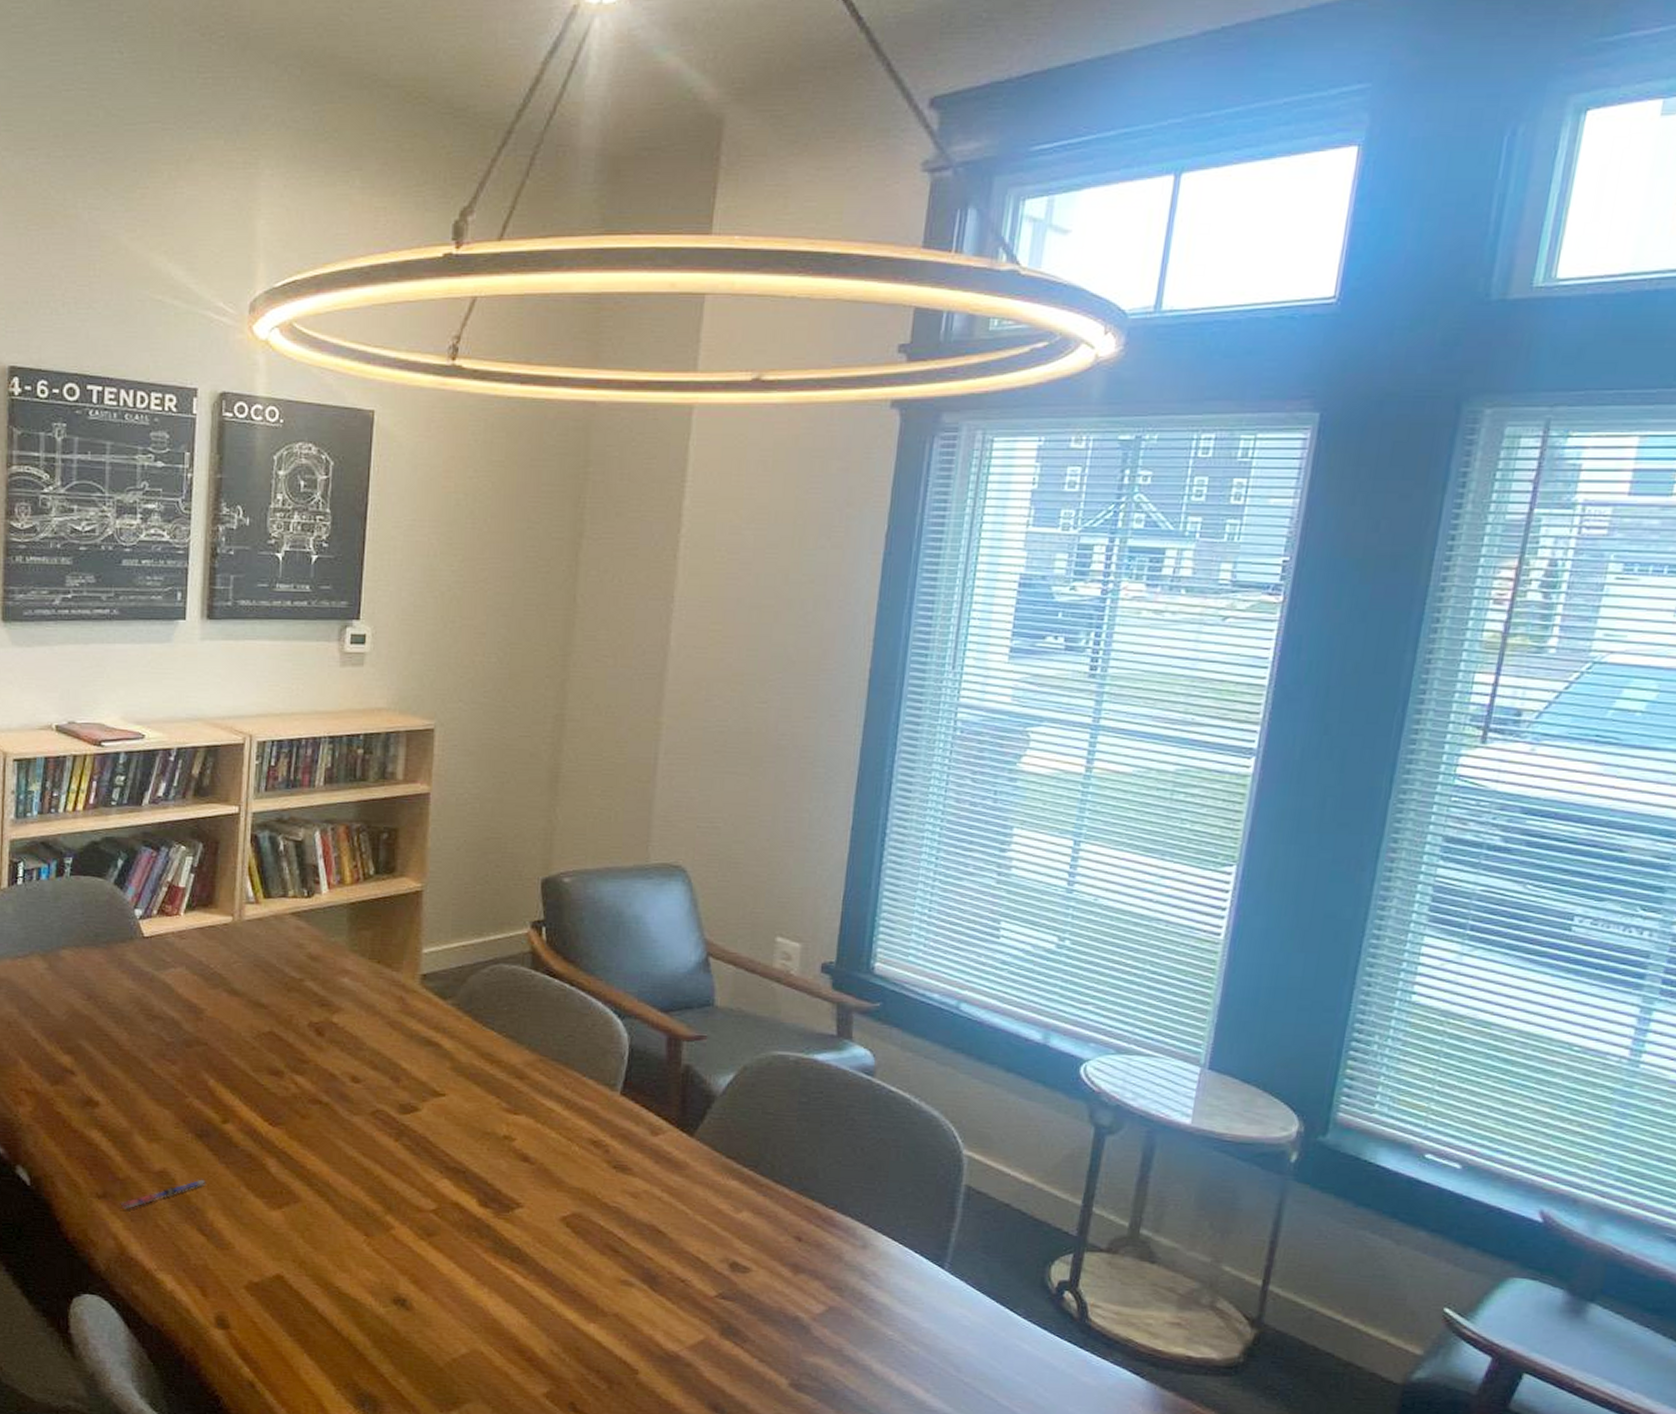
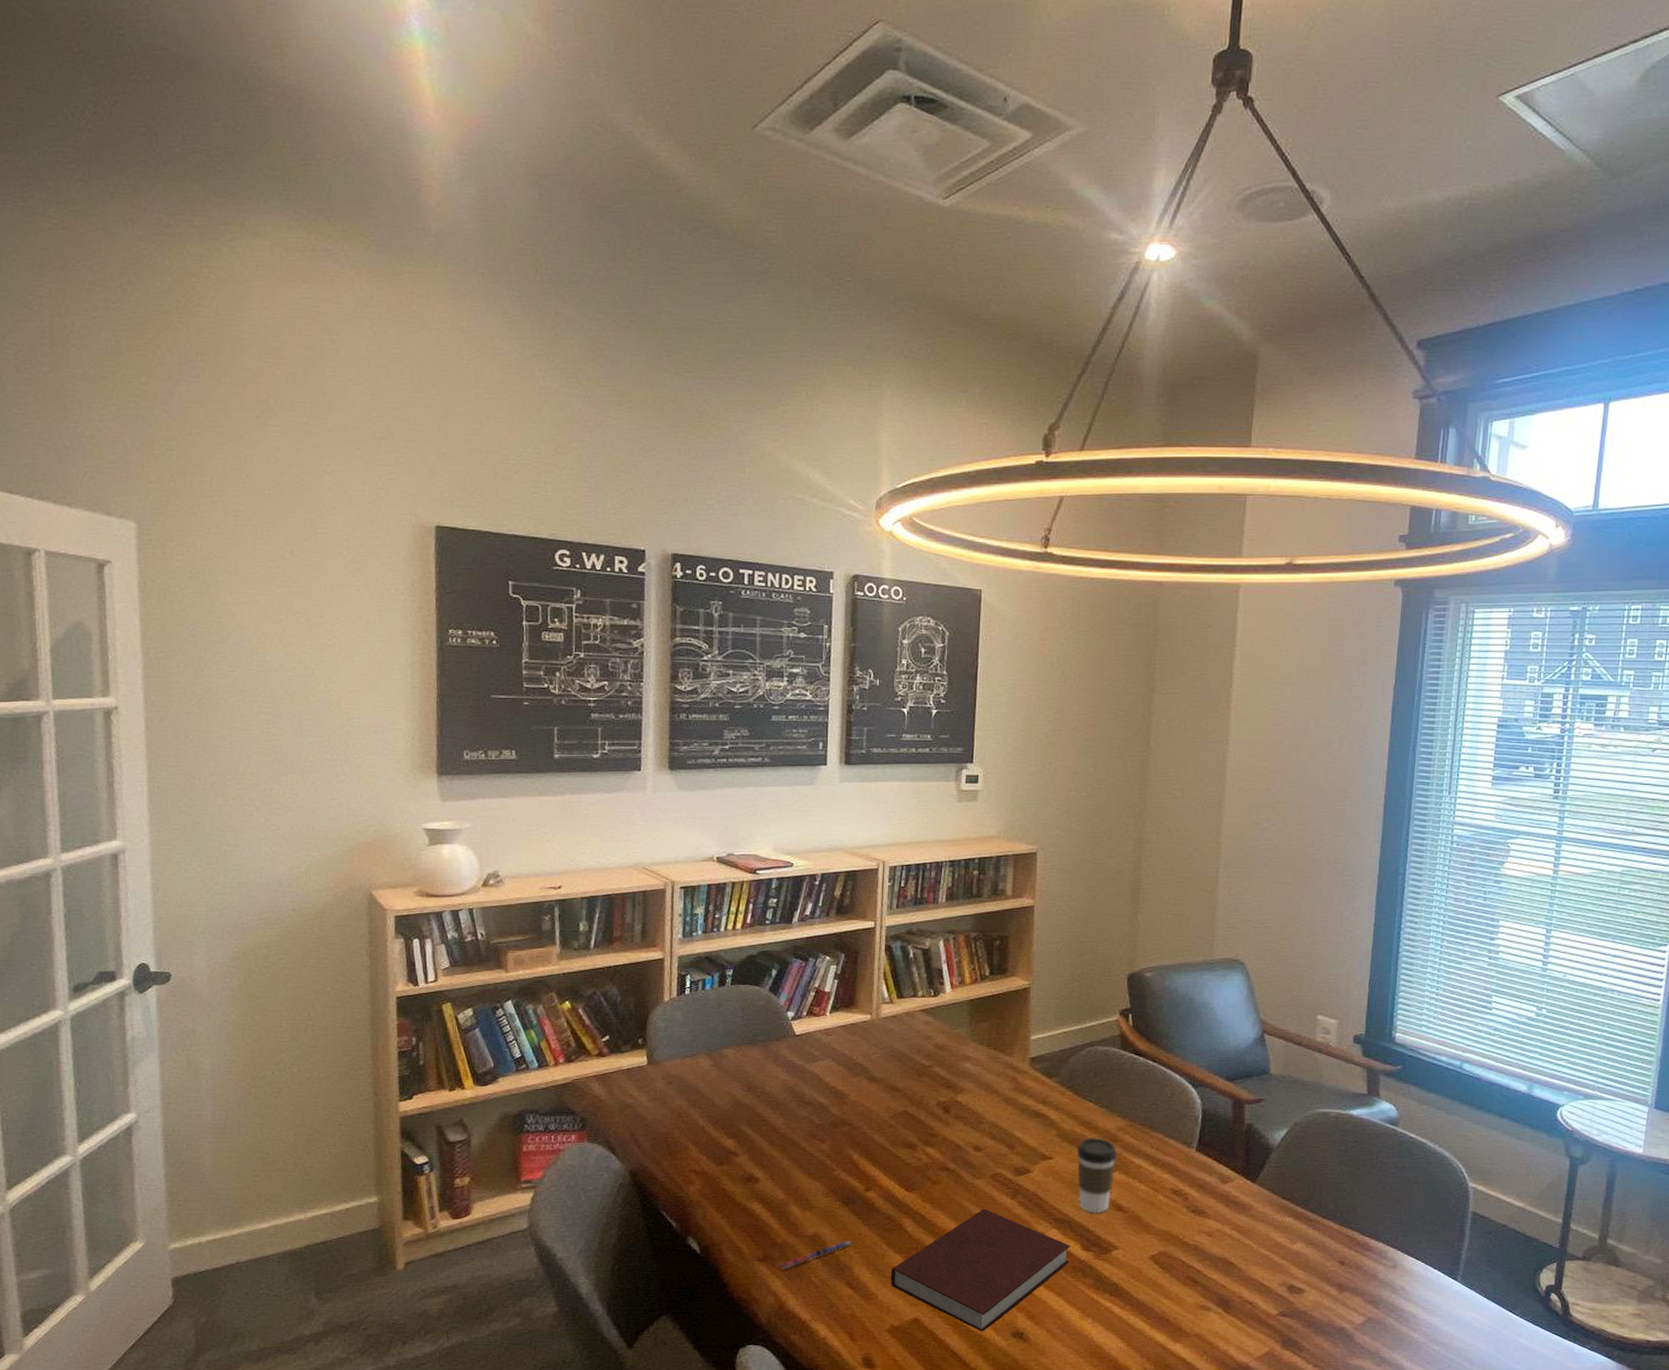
notebook: none [250,1150,464,1296] -> present [890,1208,1070,1332]
coffee cup: none [474,1072,524,1164] -> present [1076,1137,1117,1214]

